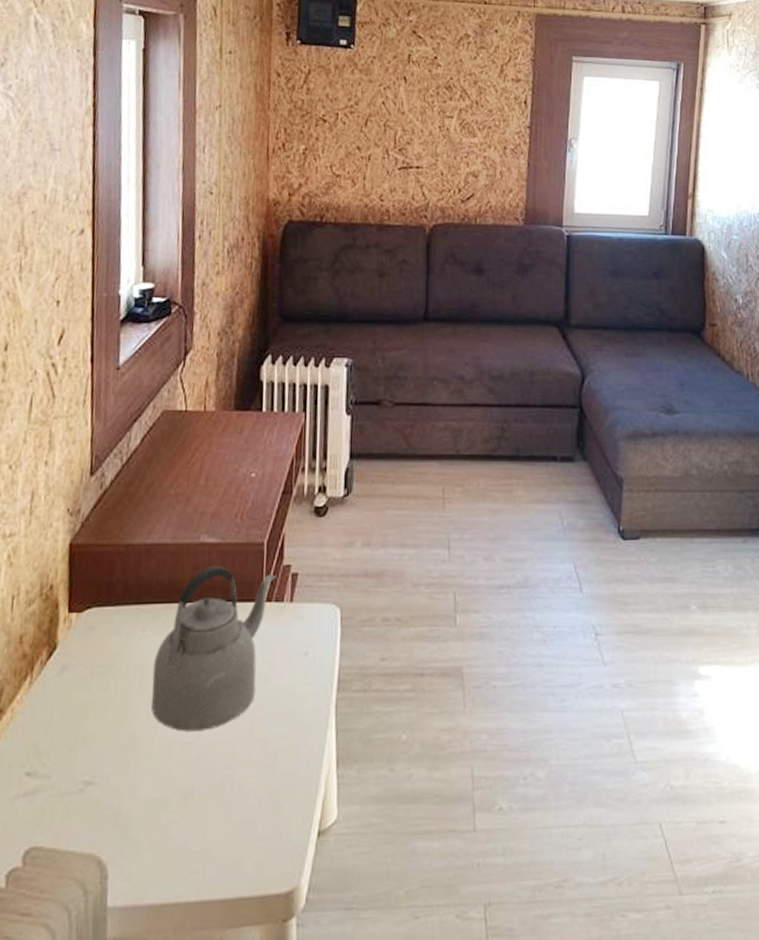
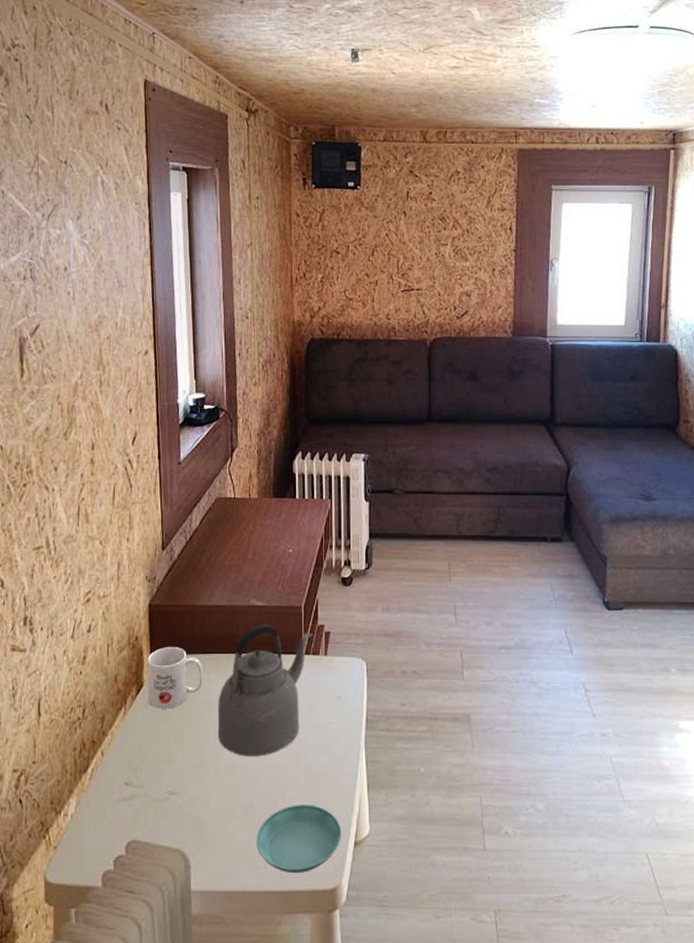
mug: none [62,596,136,676] -> present [147,646,203,709]
saucer: none [194,788,303,877] -> present [256,805,341,874]

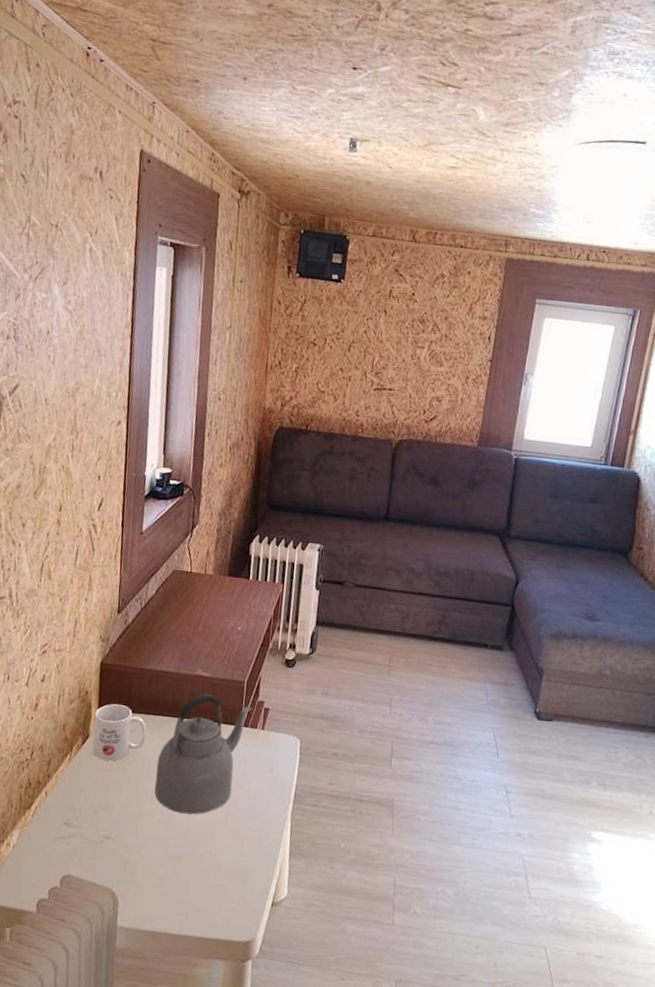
saucer: present [256,805,341,874] -> none [181,862,261,924]

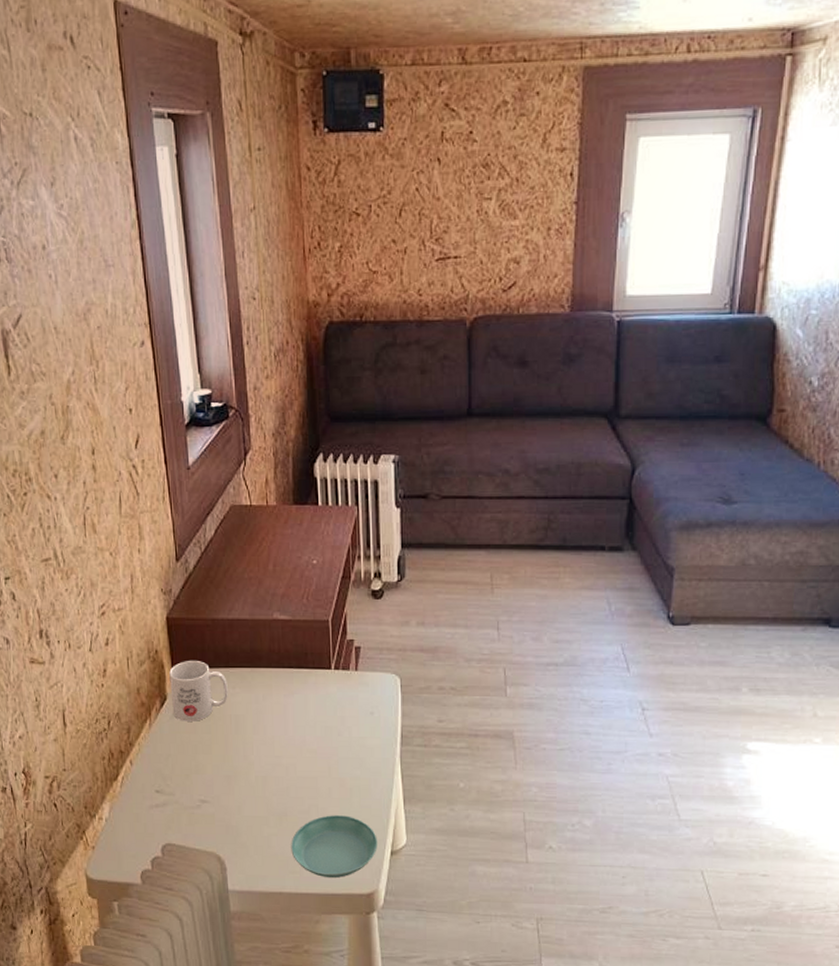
kettle: present [154,693,253,815] -> none [244,638,343,769]
saucer: none [181,862,261,924] -> present [291,815,378,879]

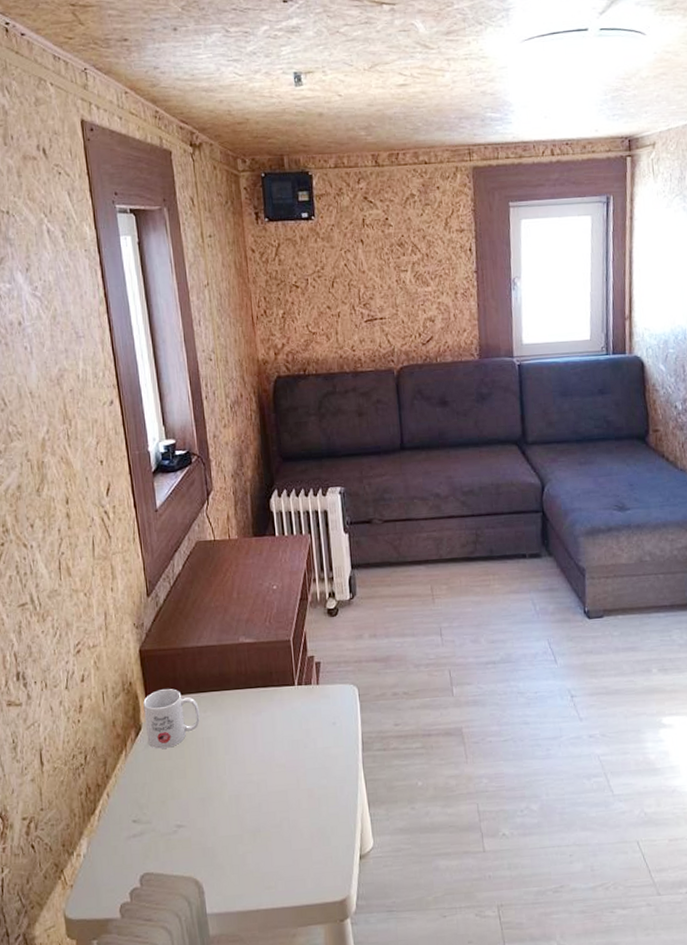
saucer: present [291,815,378,879] -> none [265,825,347,890]

